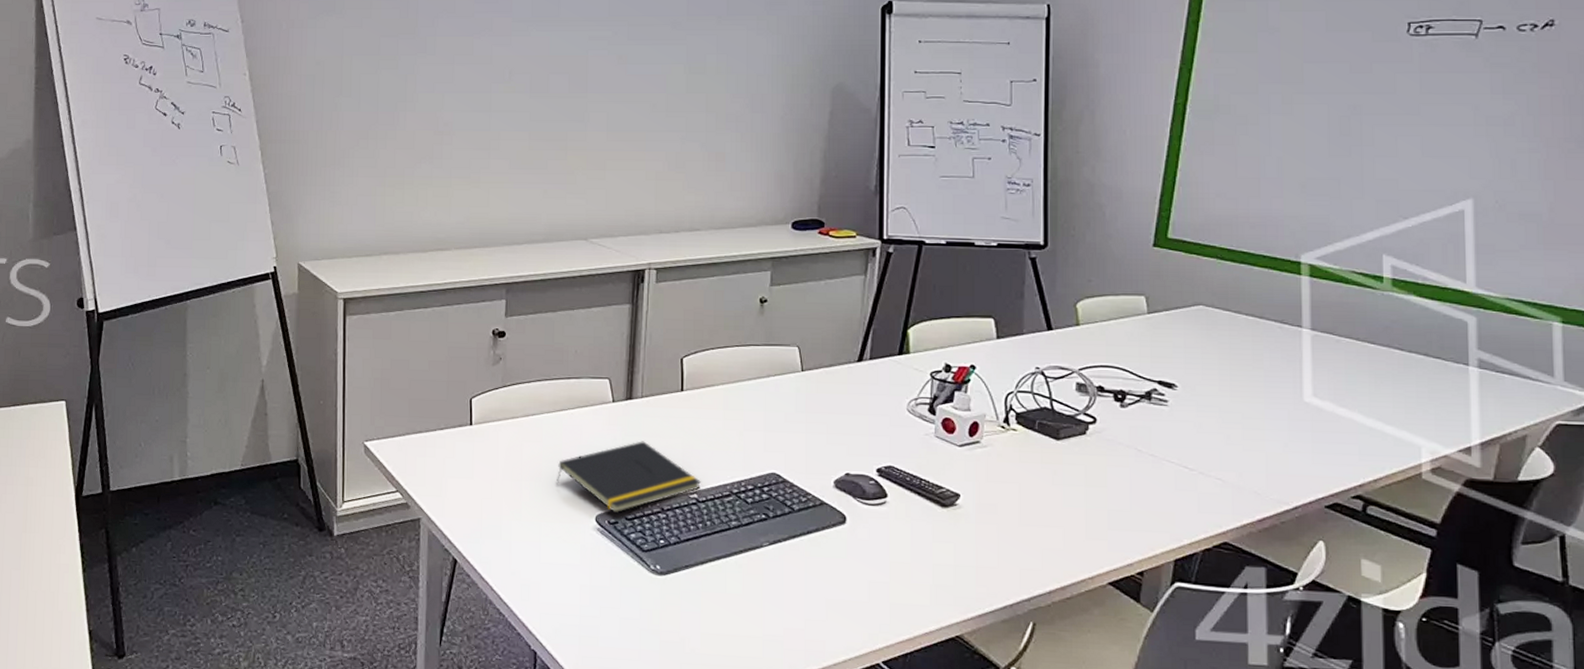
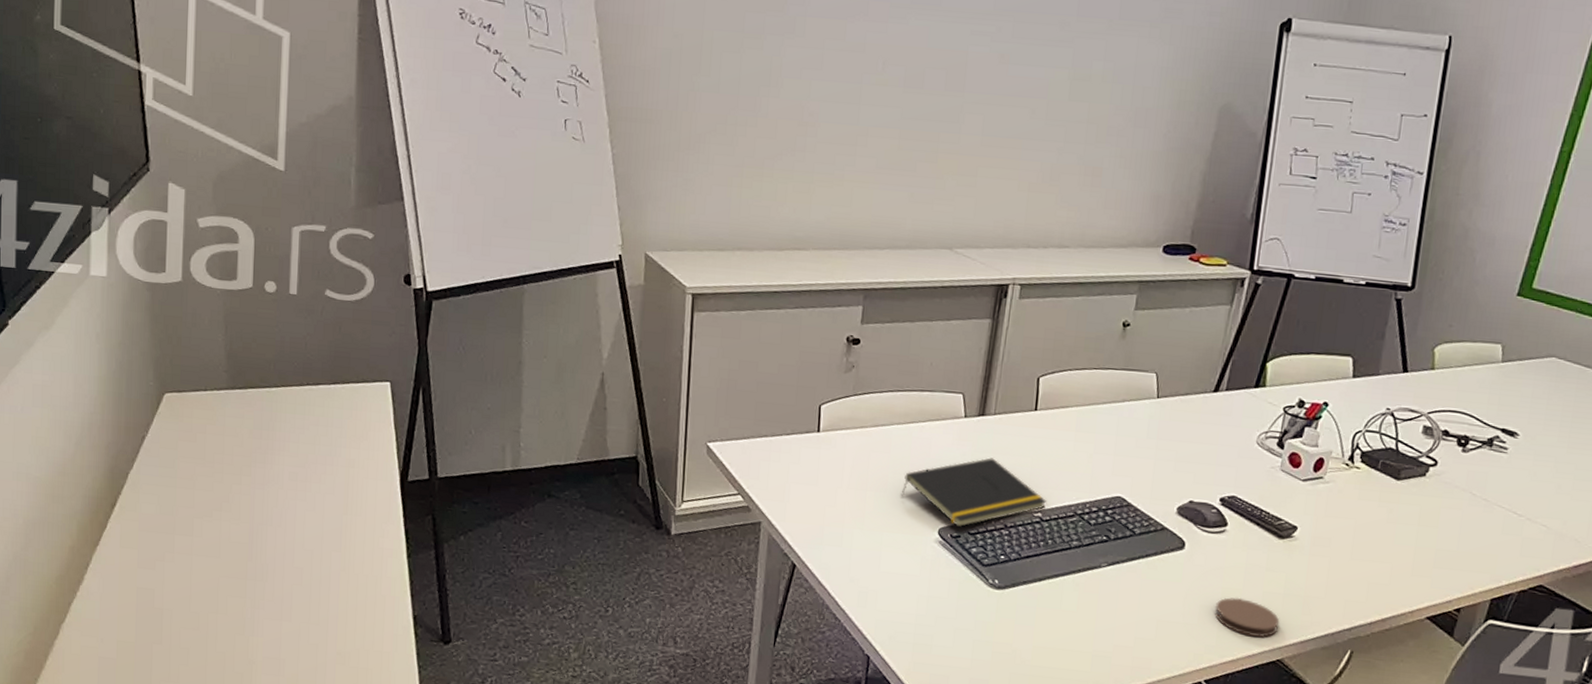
coaster: none [884,571,954,612] -> present [1214,597,1280,637]

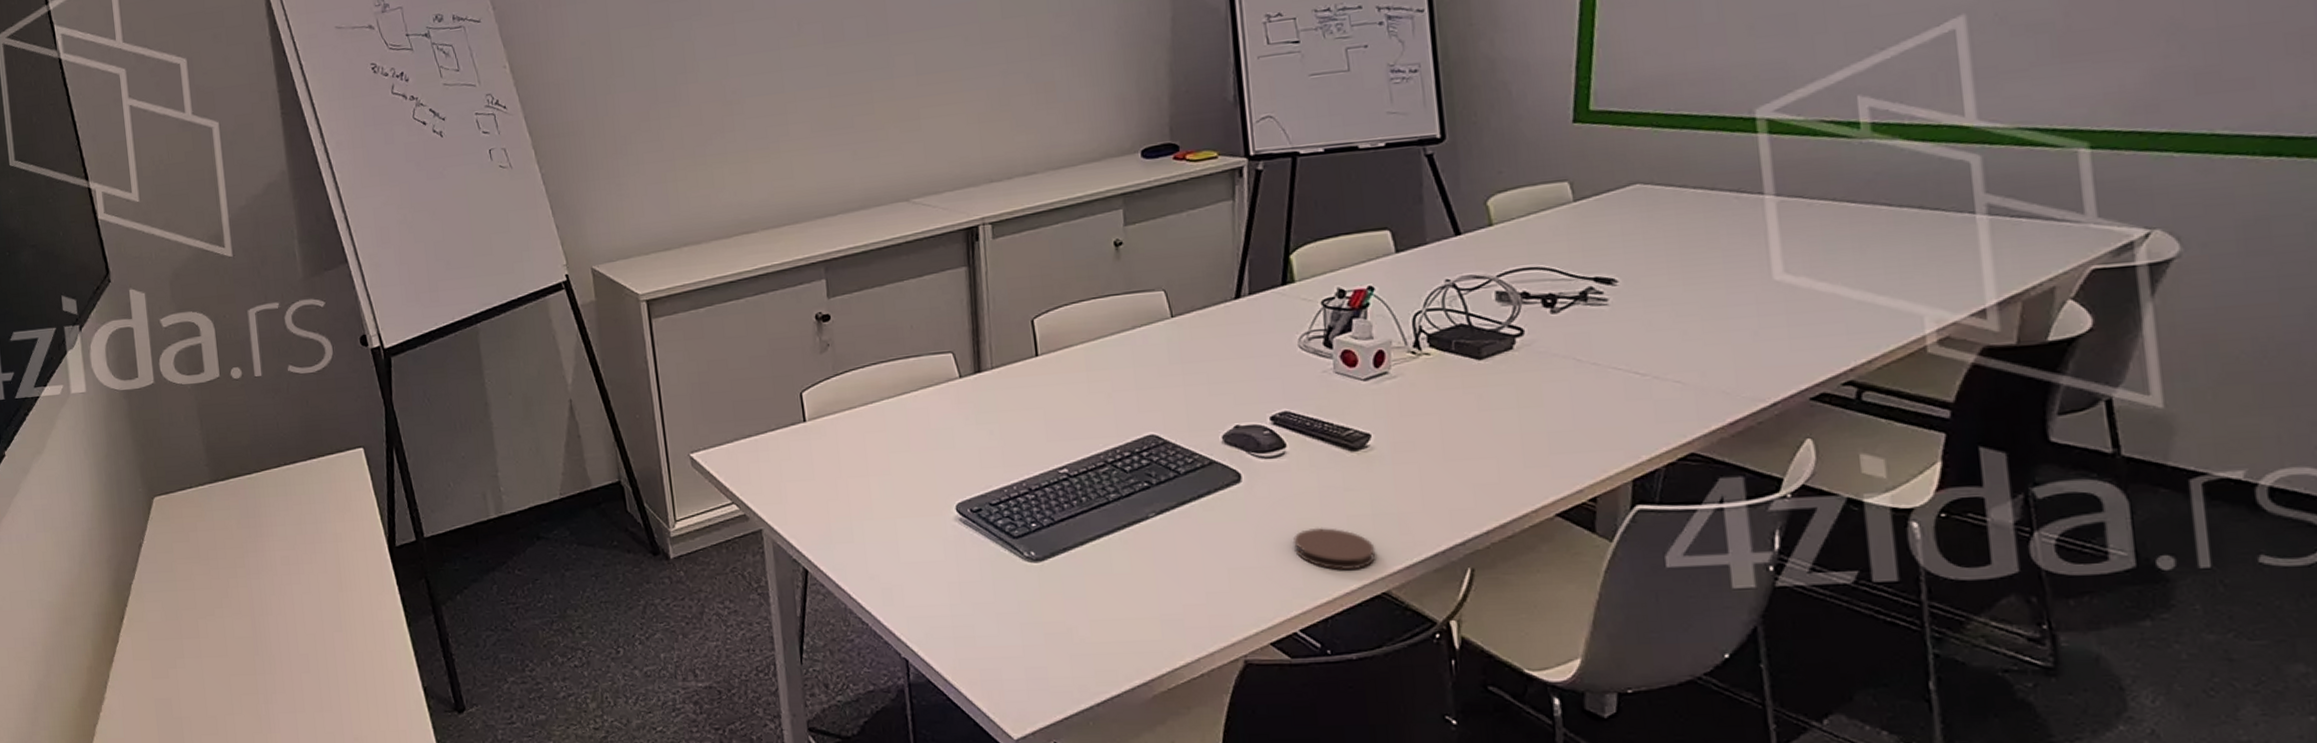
notepad: present [900,458,1047,528] -> none [906,417,1071,500]

